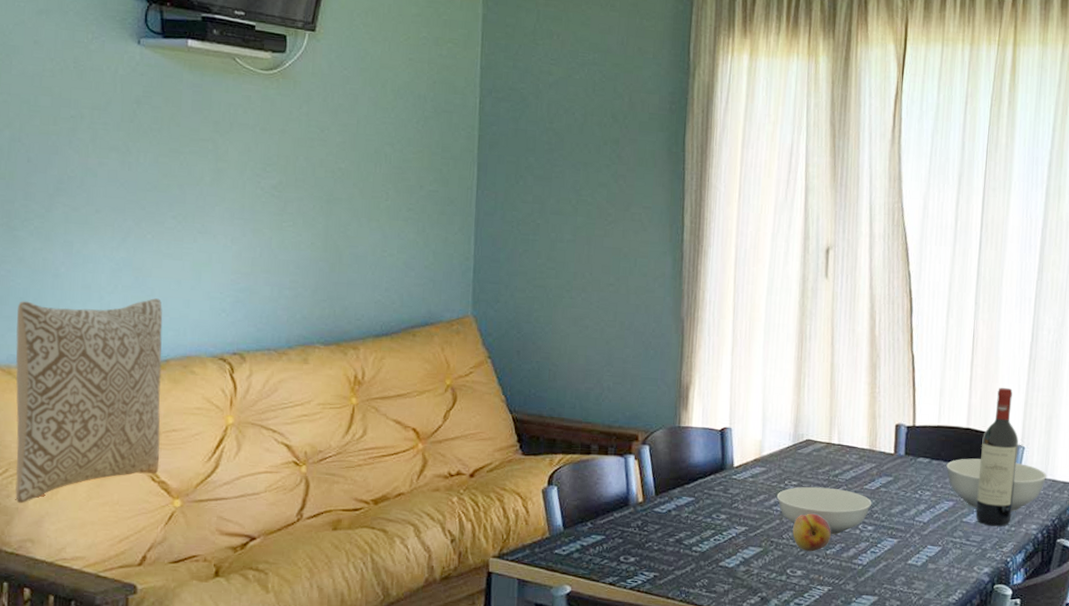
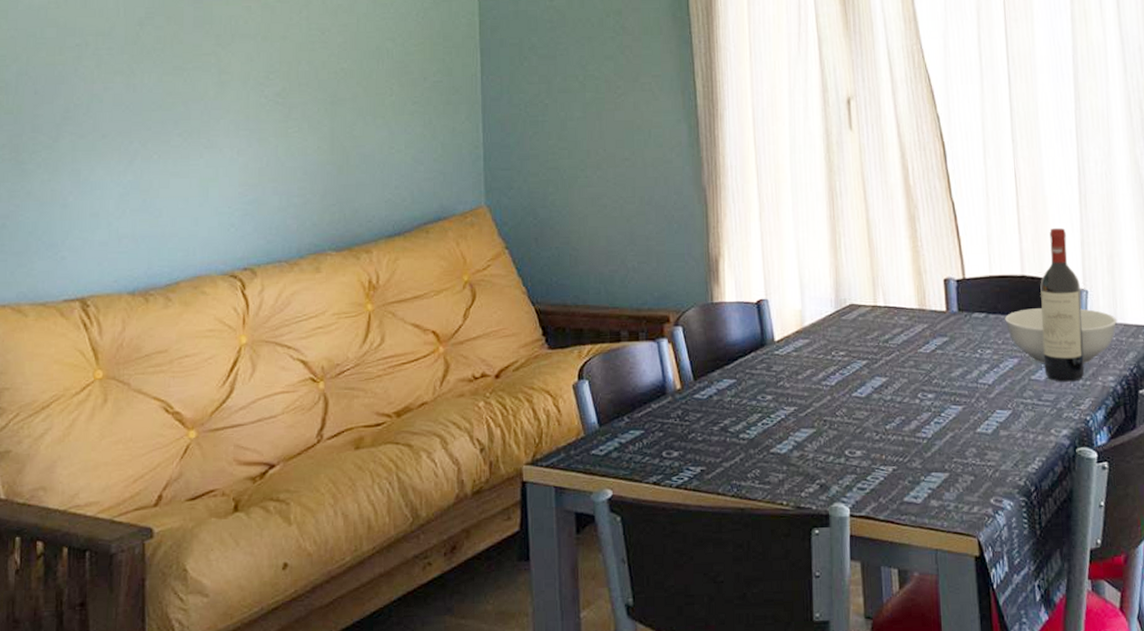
pillow: present [15,298,163,504] -> none [25,219,173,450]
bowl: present [776,486,872,535] -> none [824,355,929,408]
fruit: present [792,513,831,552] -> none [846,385,889,429]

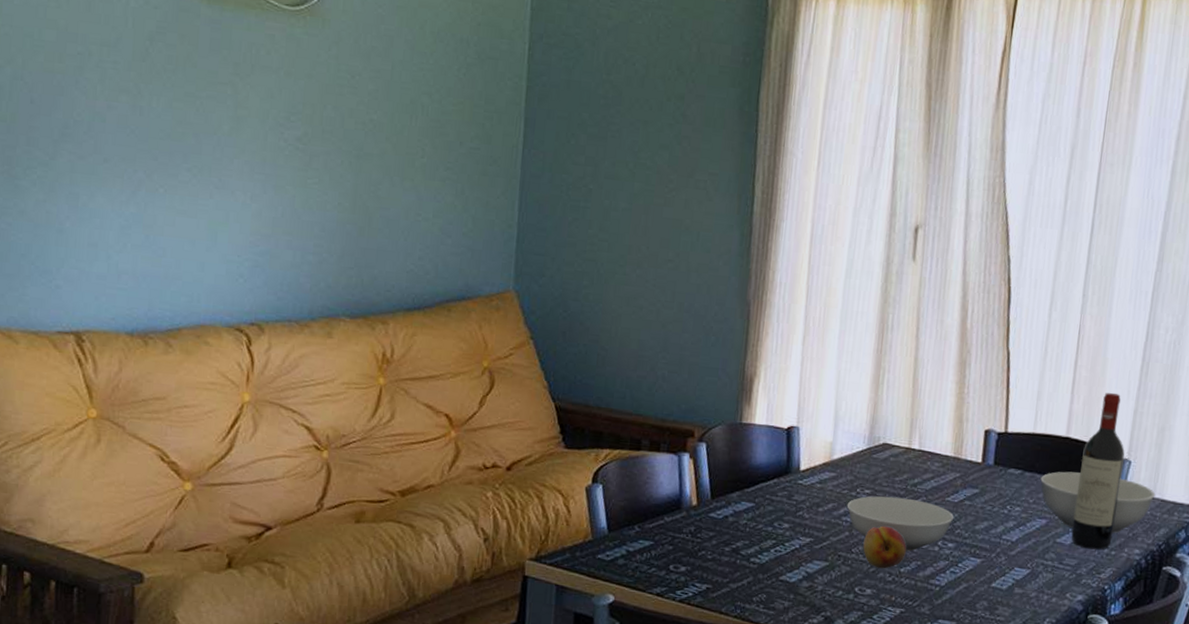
bowl: none [824,355,929,408] -> present [846,496,954,552]
fruit: none [846,385,889,429] -> present [863,525,907,569]

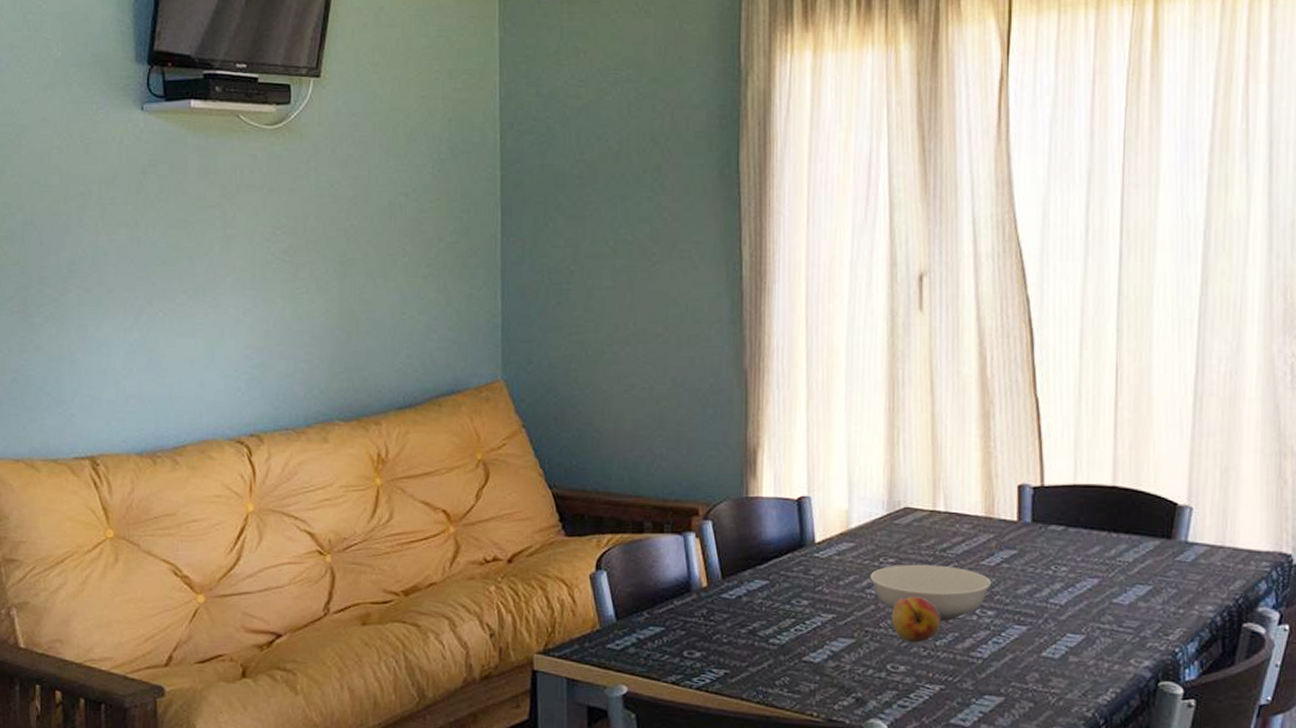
bowl: present [1040,471,1156,533] -> none [1087,524,1226,589]
wine bottle: present [1071,393,1125,550] -> none [1129,434,1184,609]

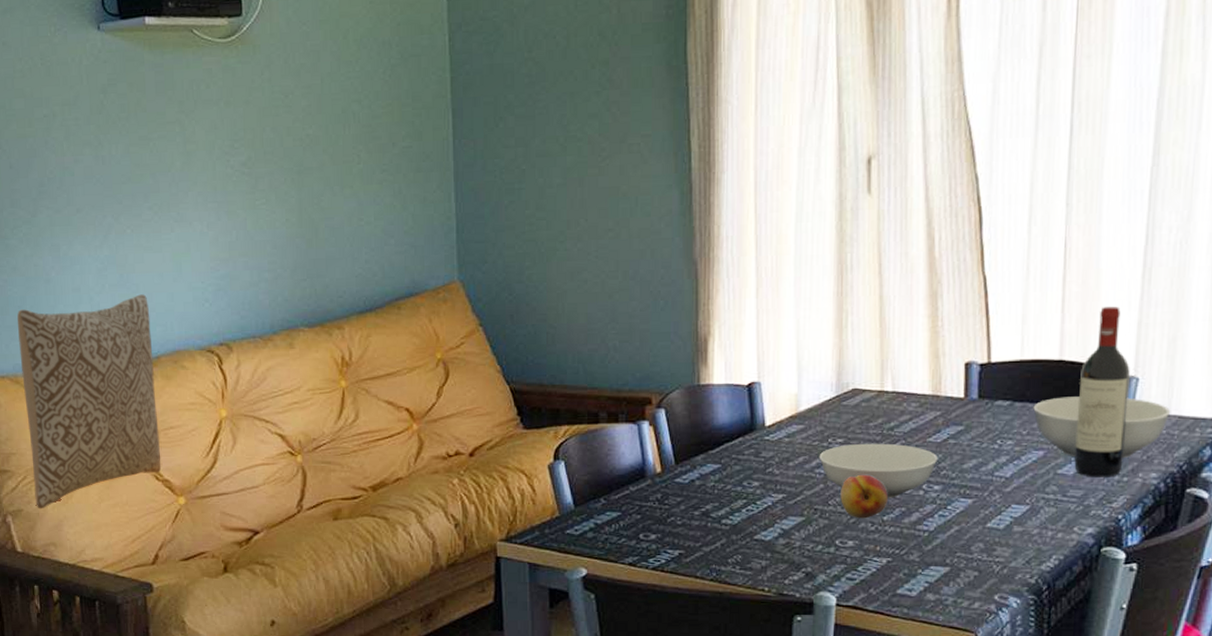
pillow: none [37,380,181,603] -> present [17,294,161,509]
bowl: none [1087,524,1226,589] -> present [1033,397,1171,458]
wine bottle: none [1129,434,1184,609] -> present [1074,307,1130,477]

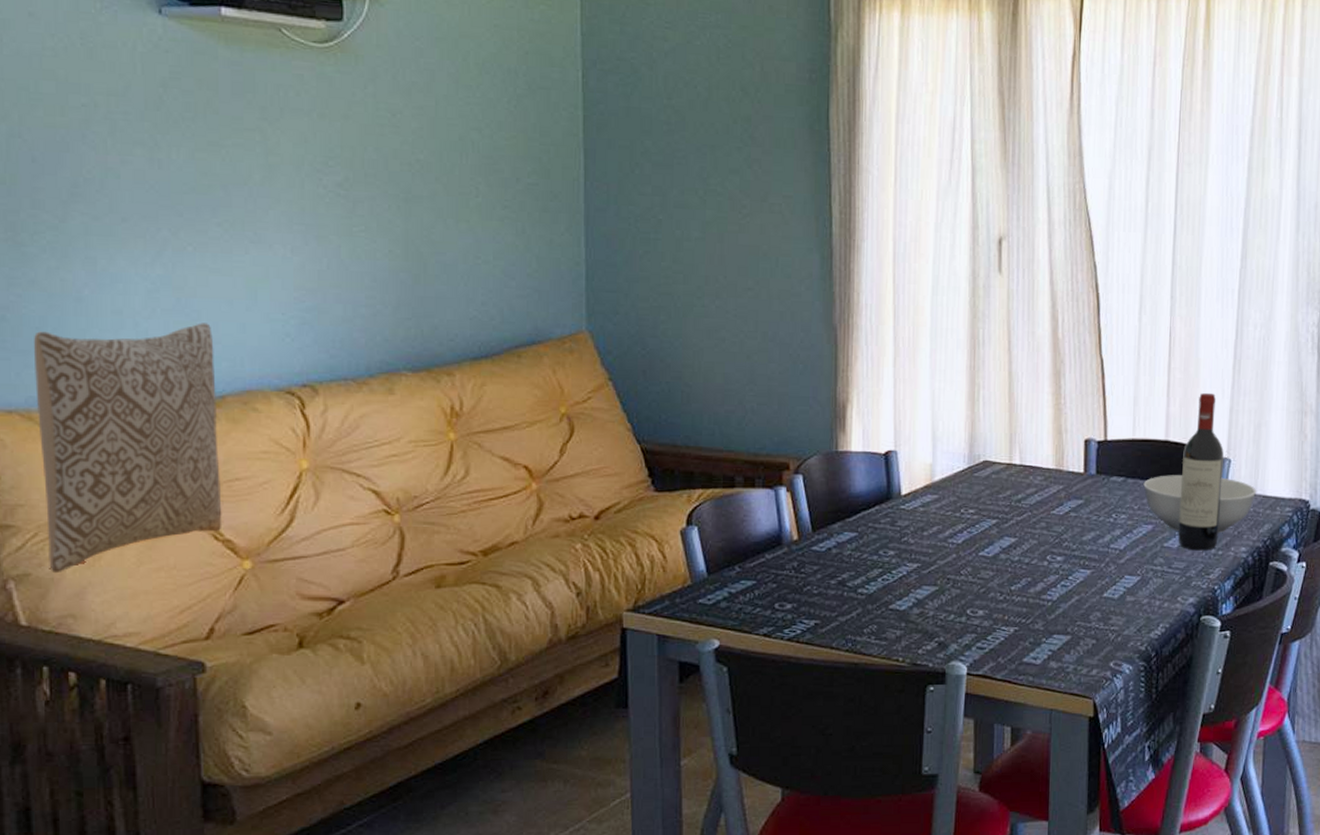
bowl: present [819,443,938,498] -> none [952,514,1061,569]
fruit: present [840,474,888,519] -> none [971,544,1015,589]

